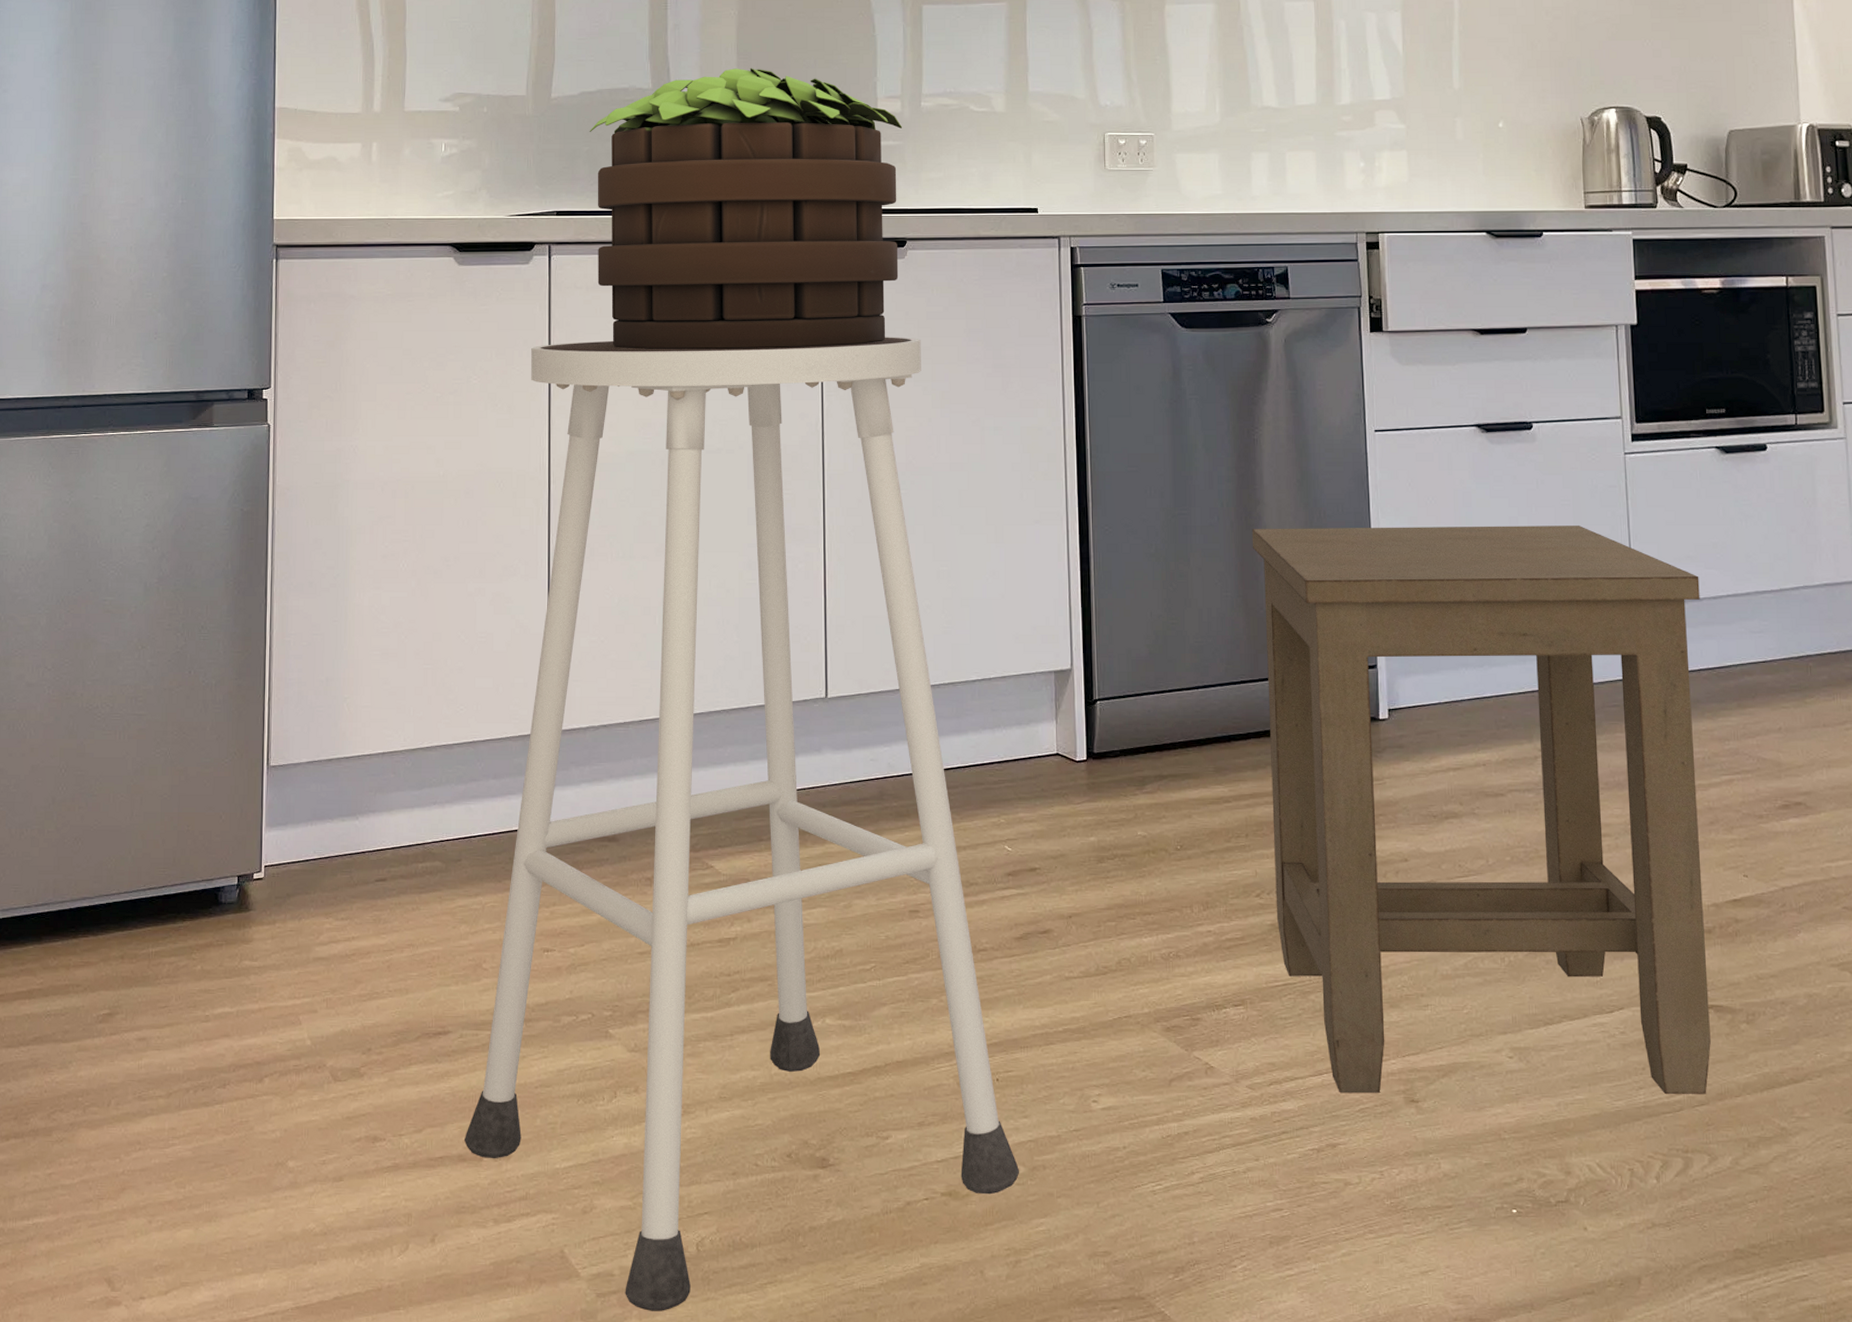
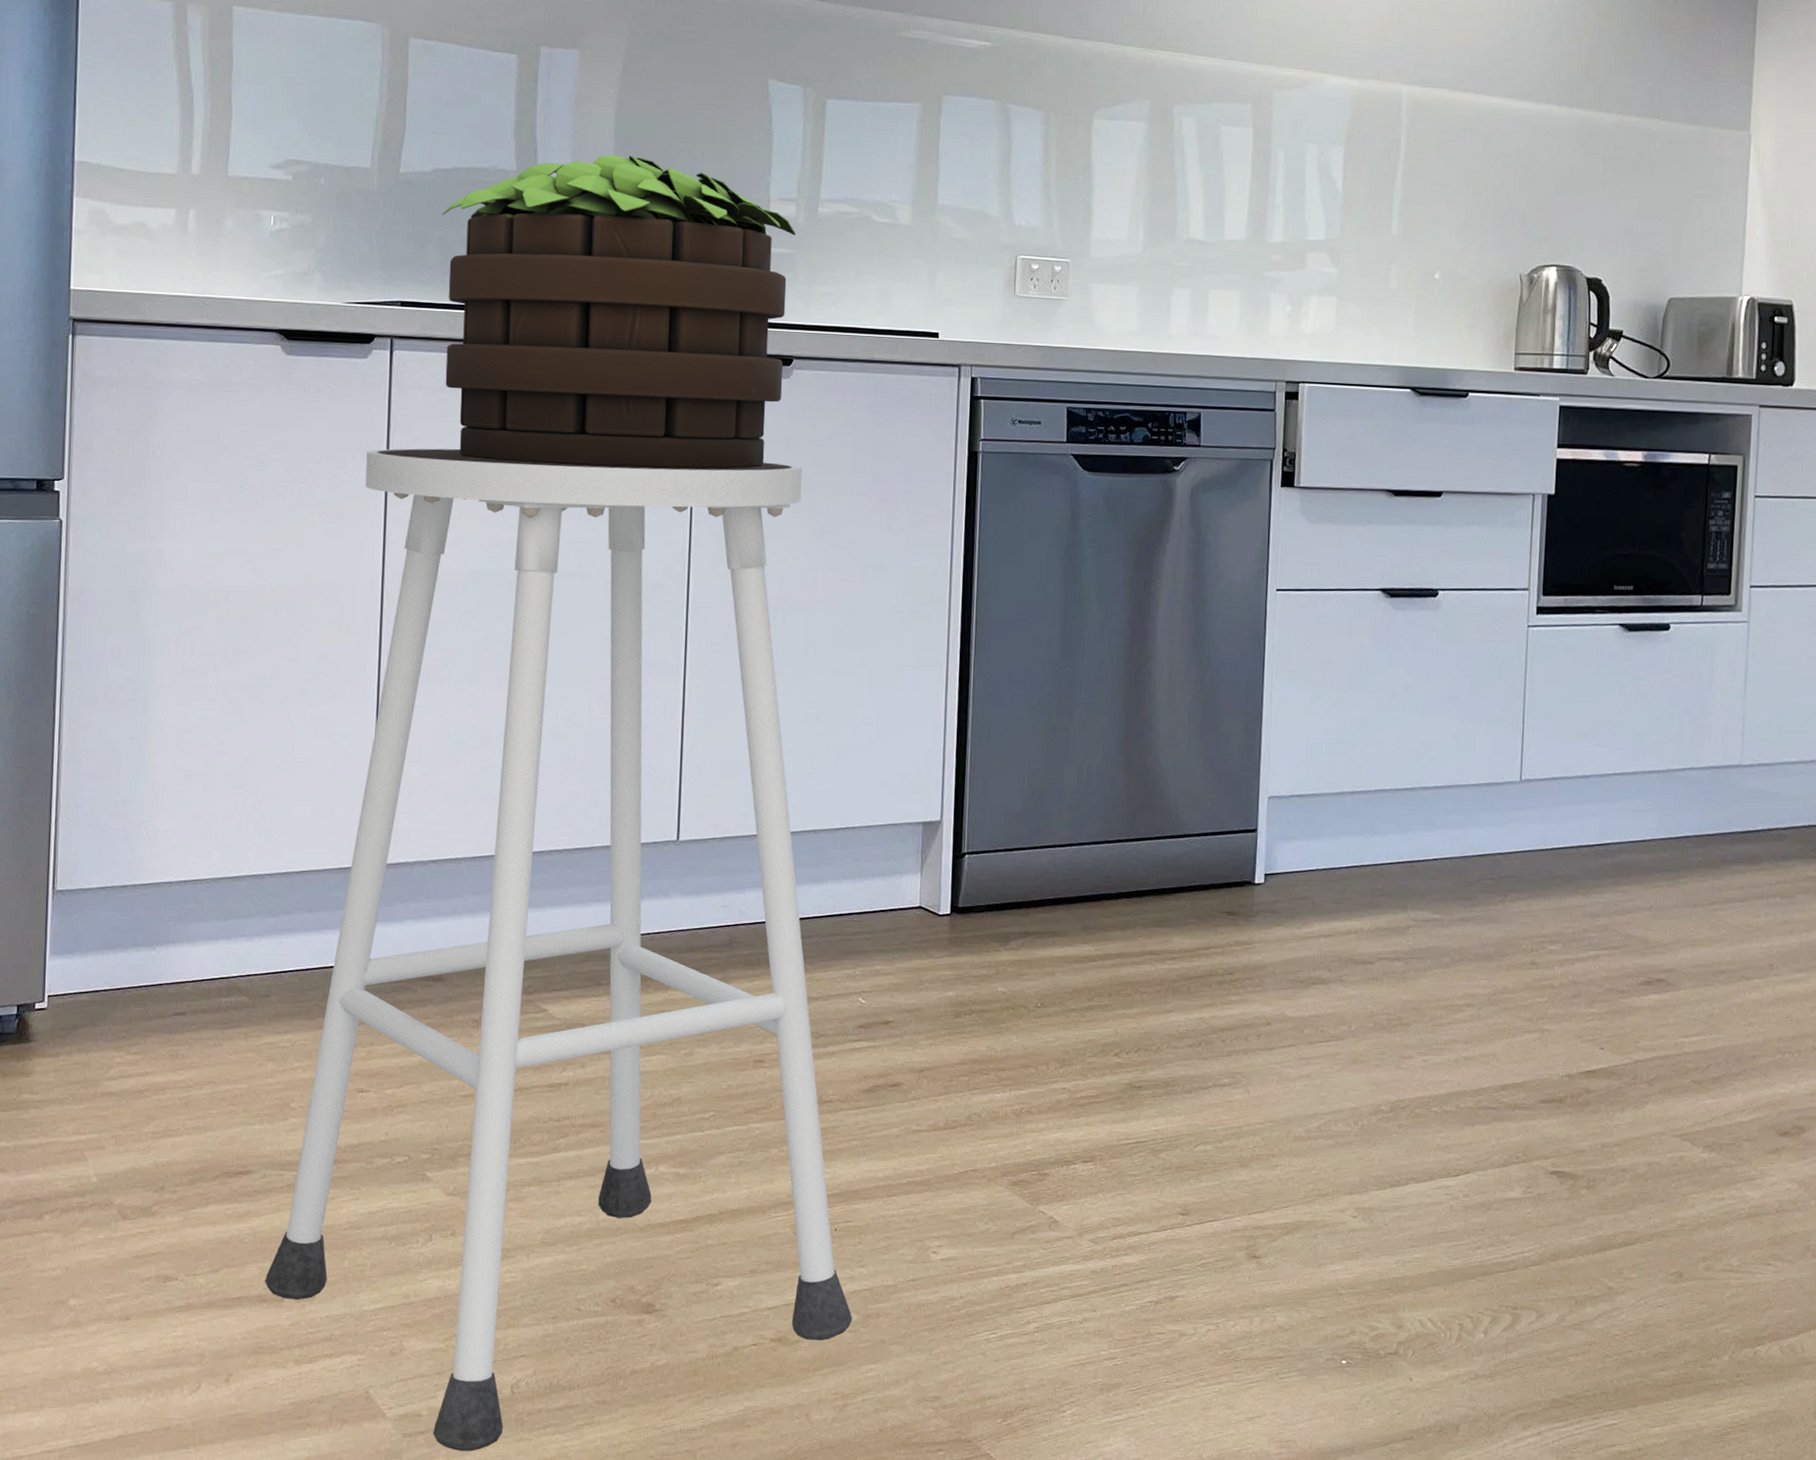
side table: present [1251,526,1711,1094] -> none [1133,685,1589,1255]

